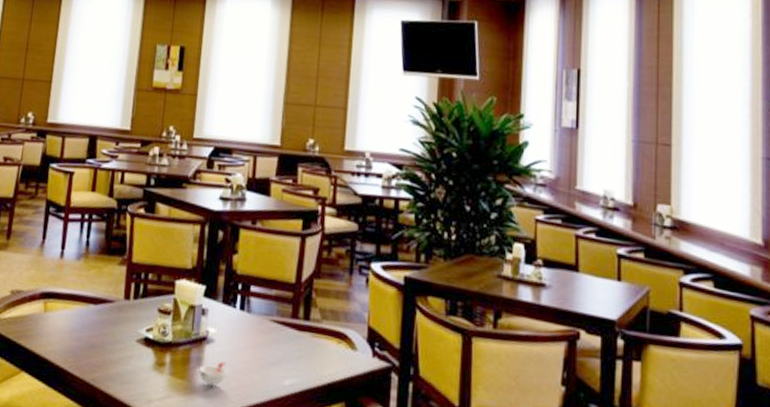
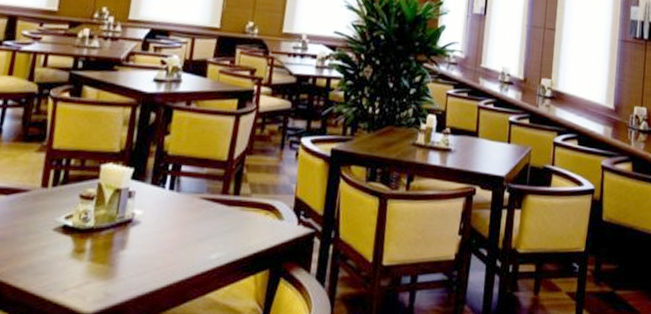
cup: present [199,360,227,387] -> none [122,240,153,268]

